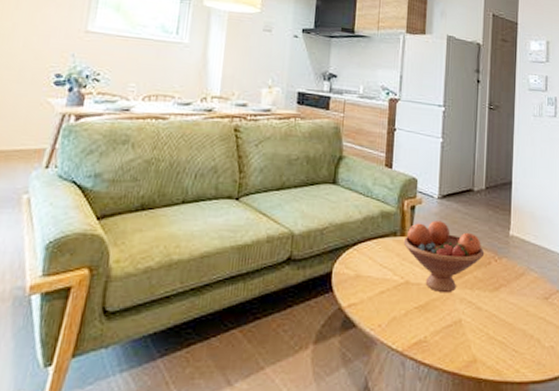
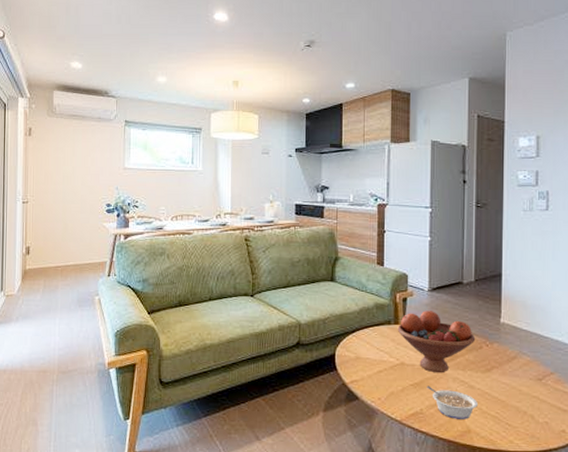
legume: none [432,308,485,347] -> present [427,385,478,419]

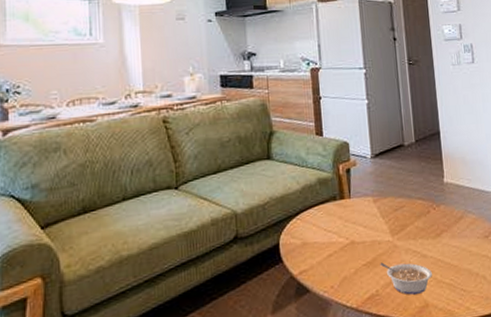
fruit bowl: present [397,311,476,373] -> none [343,179,423,247]

